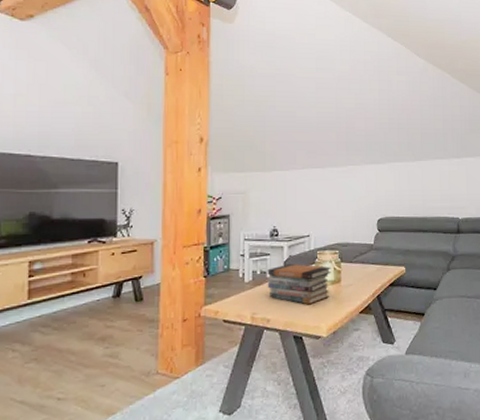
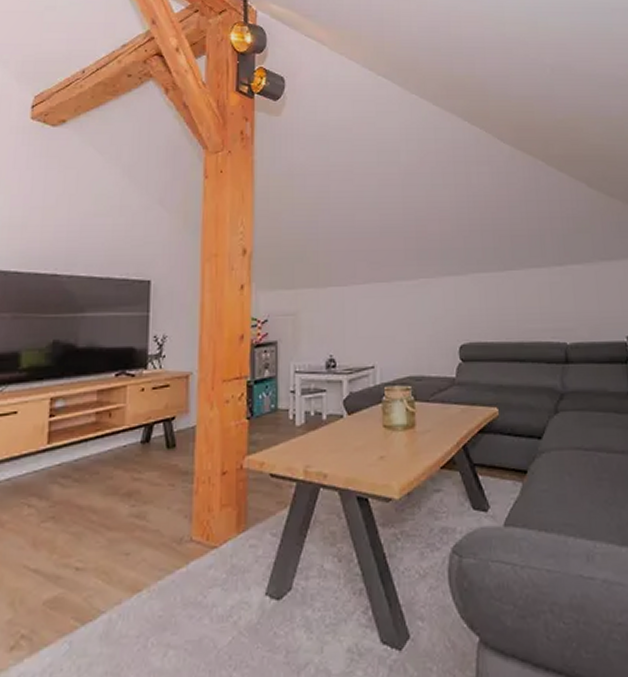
book stack: present [267,263,331,305] -> none [323,402,403,457]

